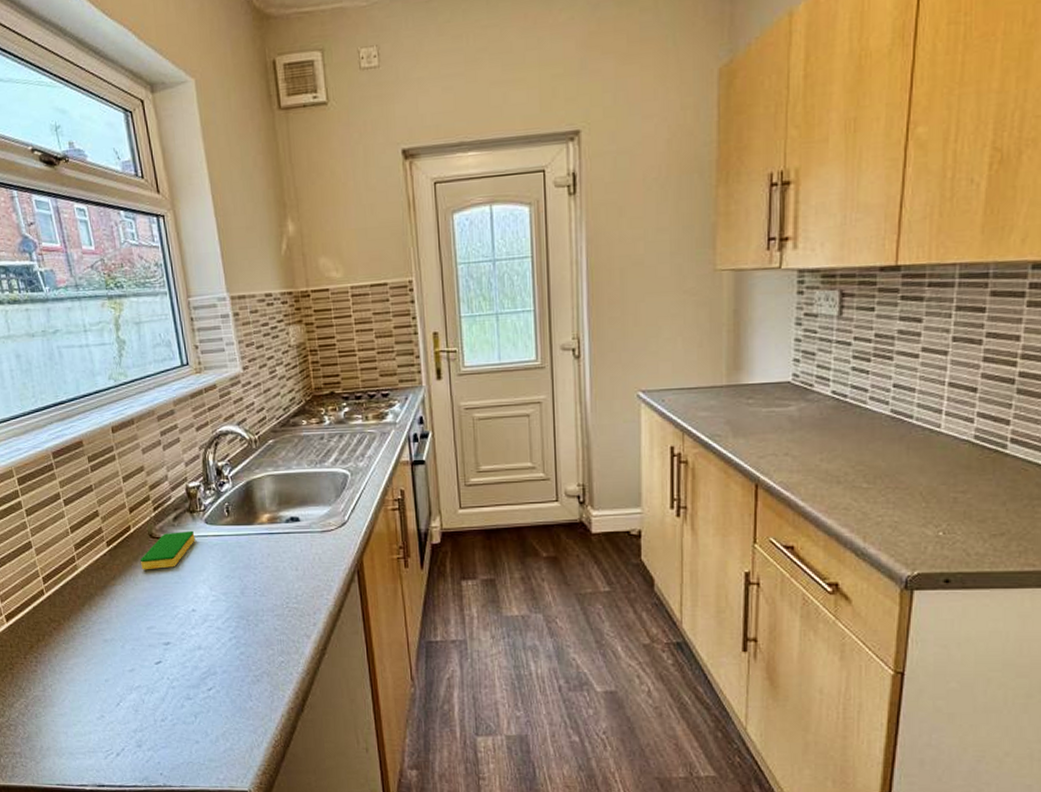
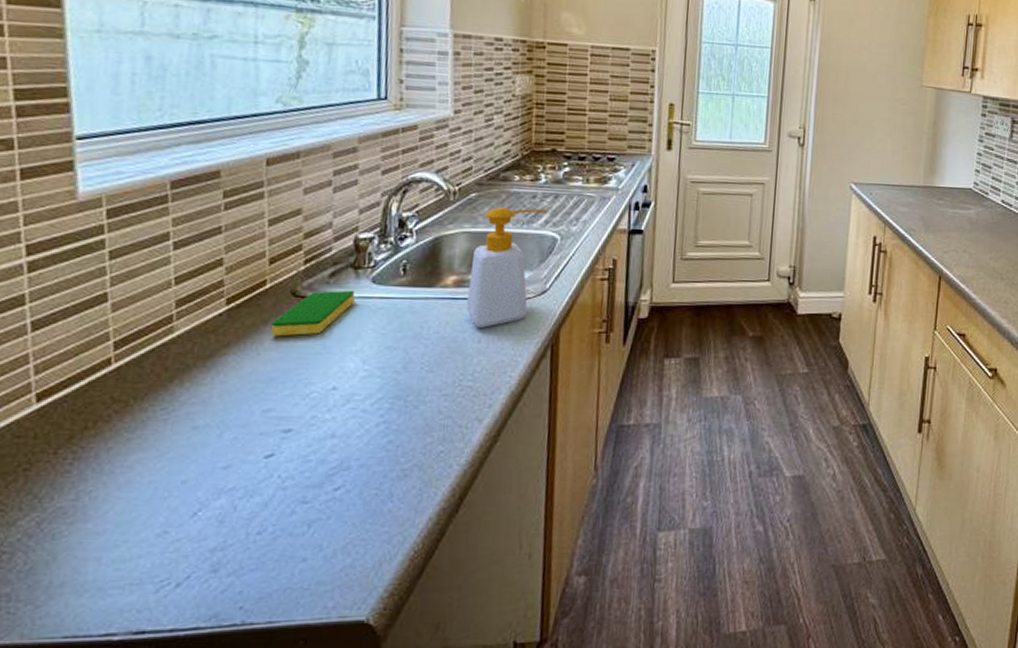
soap bottle: none [279,449,337,557] -> present [466,207,549,328]

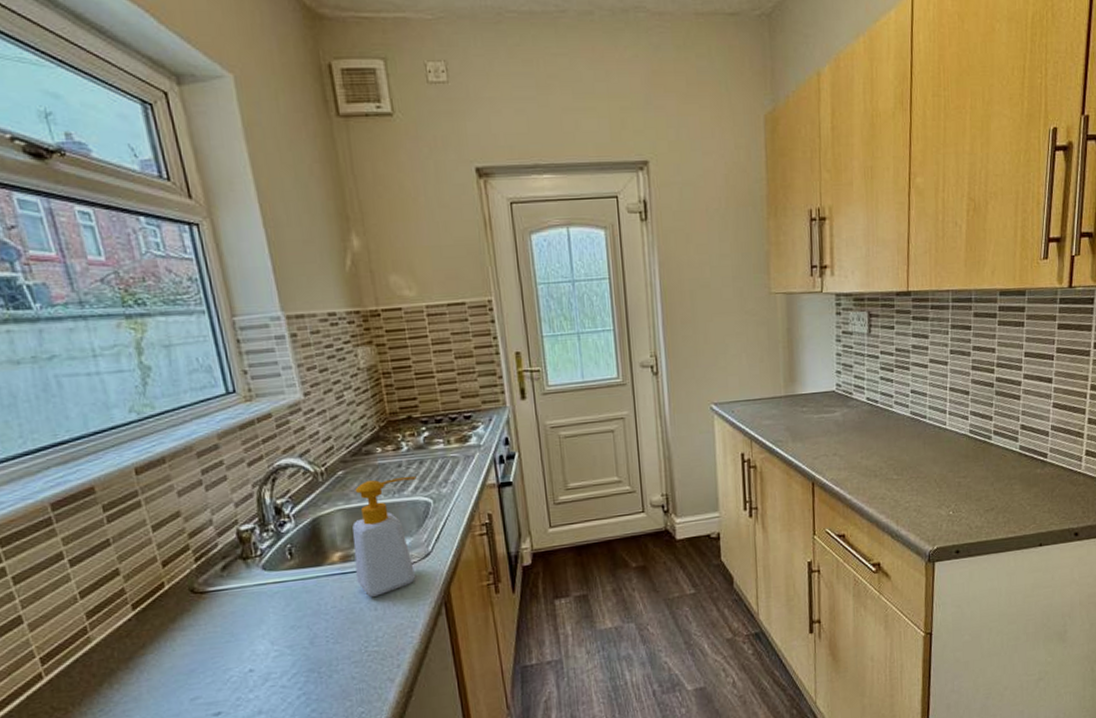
dish sponge: present [270,290,355,337] -> none [178,579,251,633]

